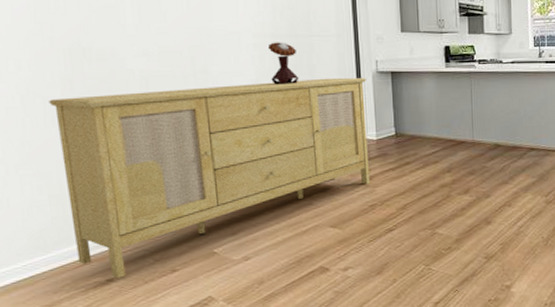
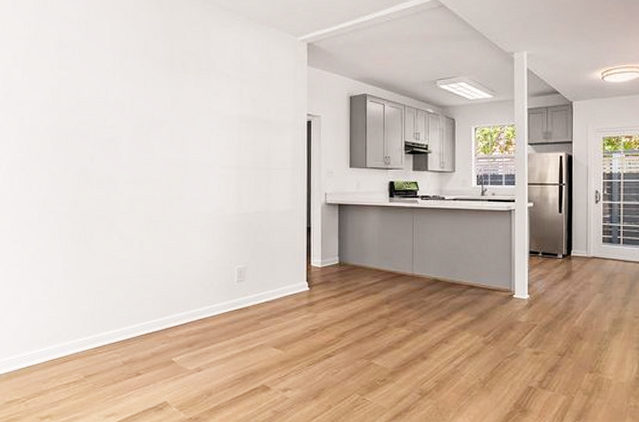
sideboard: present [49,77,370,278] -> none [58,207,315,376]
mushroom: present [267,42,299,85] -> none [232,173,257,212]

